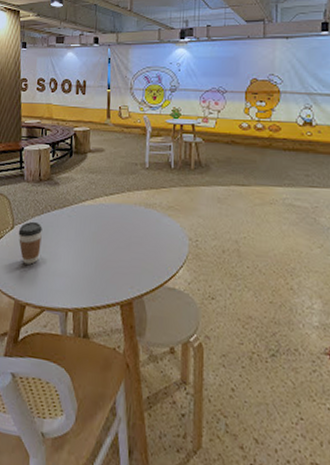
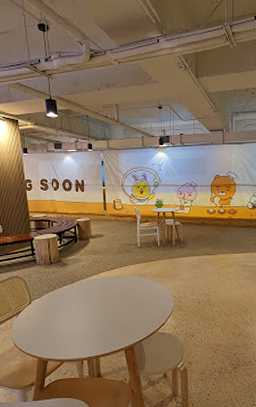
coffee cup: present [18,221,42,265] -> none [36,296,56,329]

